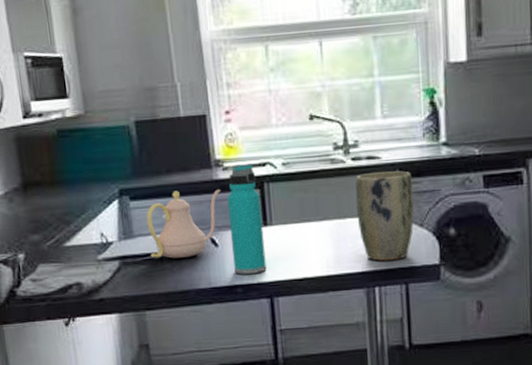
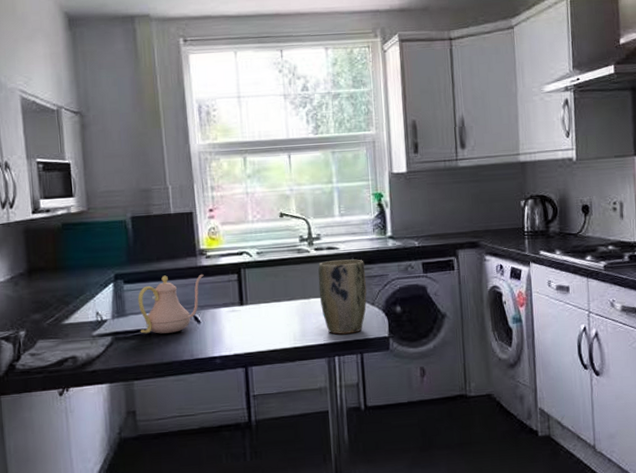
water bottle: present [227,164,267,274] -> none [209,253,242,347]

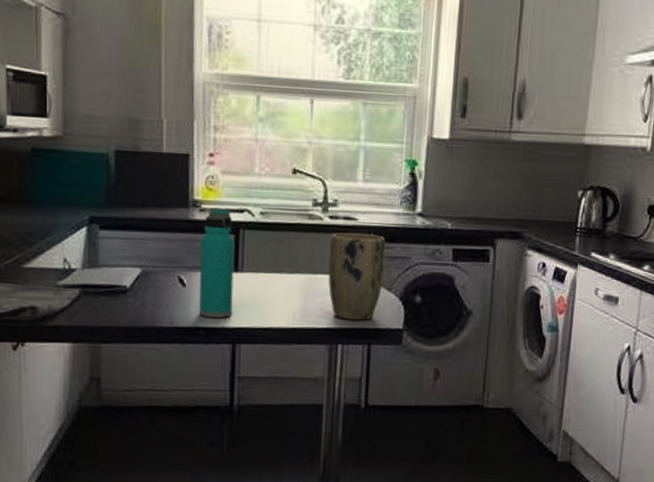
teapot: present [137,275,204,334] -> none [114,225,195,294]
water bottle: none [209,253,242,347] -> present [199,207,235,318]

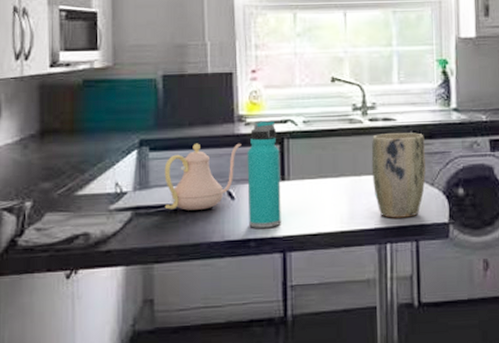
teapot: none [114,225,195,294] -> present [164,143,241,210]

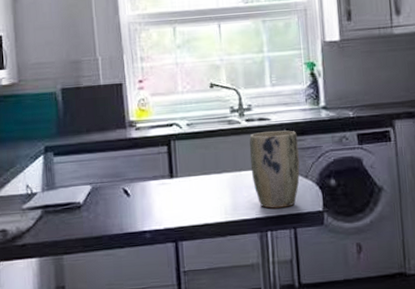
teapot: present [164,143,241,210] -> none [67,147,134,207]
water bottle: present [247,120,281,228] -> none [138,125,172,221]

